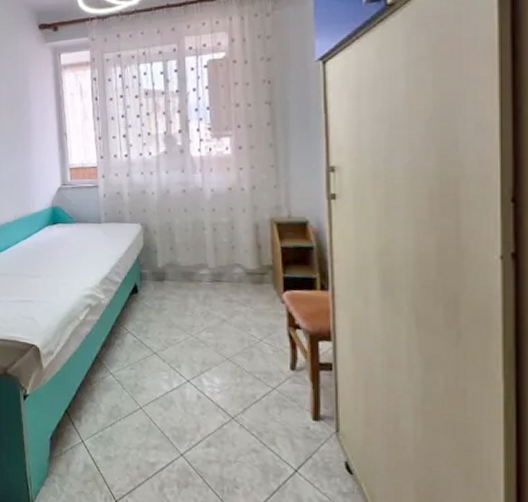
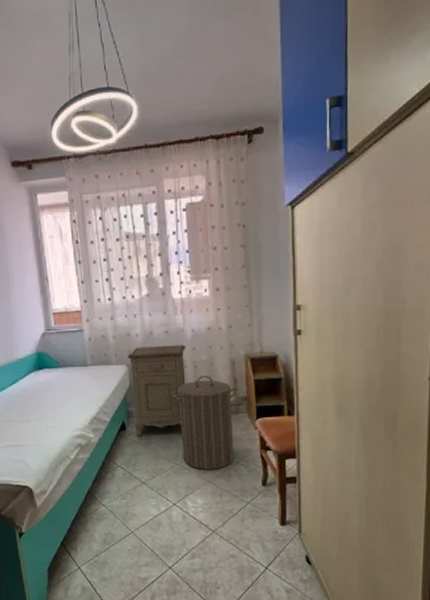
nightstand: none [142,205,205,301] -> present [127,345,186,436]
laundry hamper: none [188,238,261,346] -> present [171,375,237,470]

